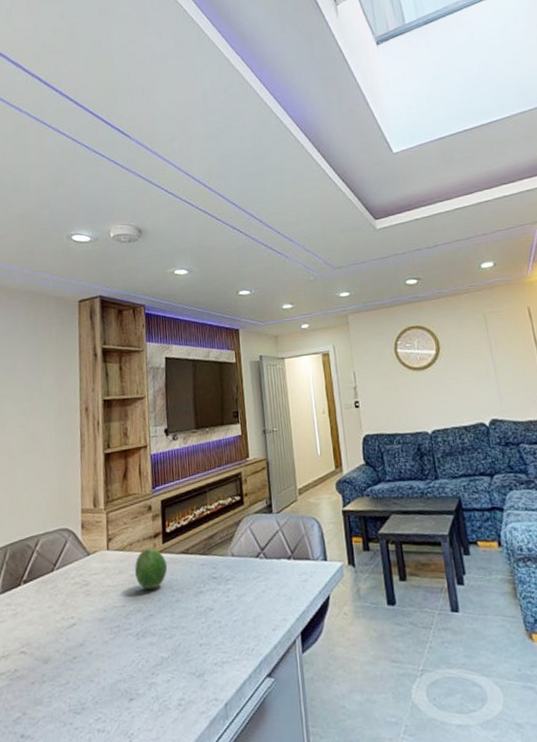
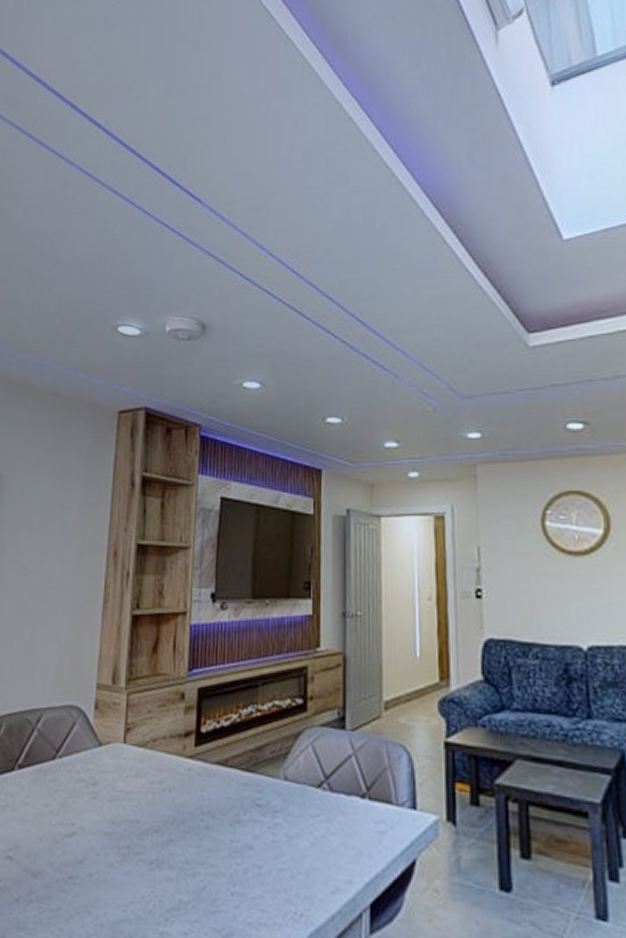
fruit: present [135,548,168,590] -> none [156,750,199,806]

